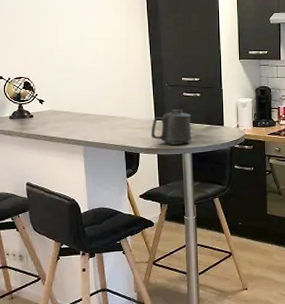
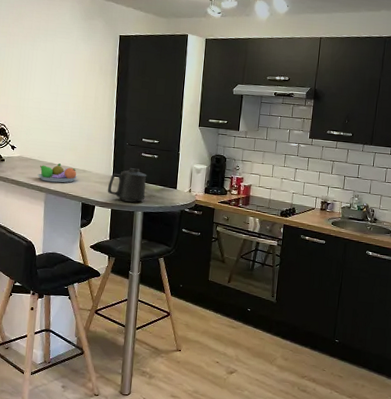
fruit bowl: none [72,113,117,134] -> present [37,163,78,183]

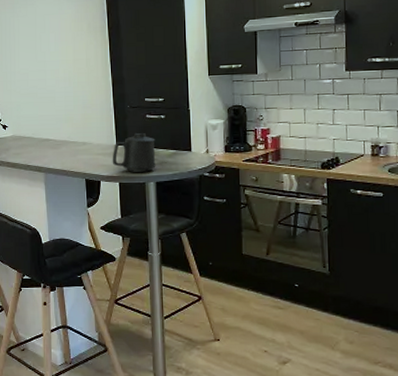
fruit bowl: present [37,163,78,183] -> none [33,138,78,160]

